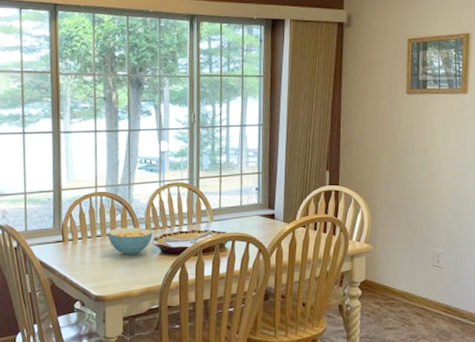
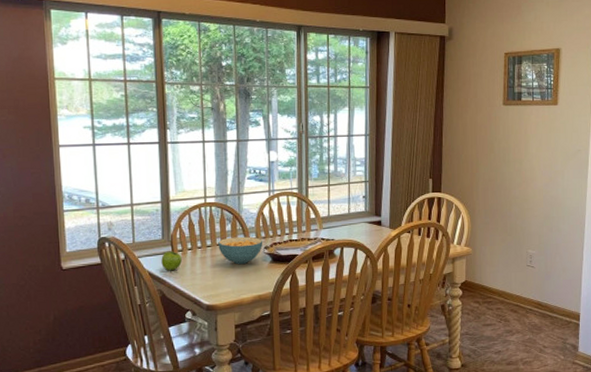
fruit: none [52,240,72,260] -> present [161,251,182,271]

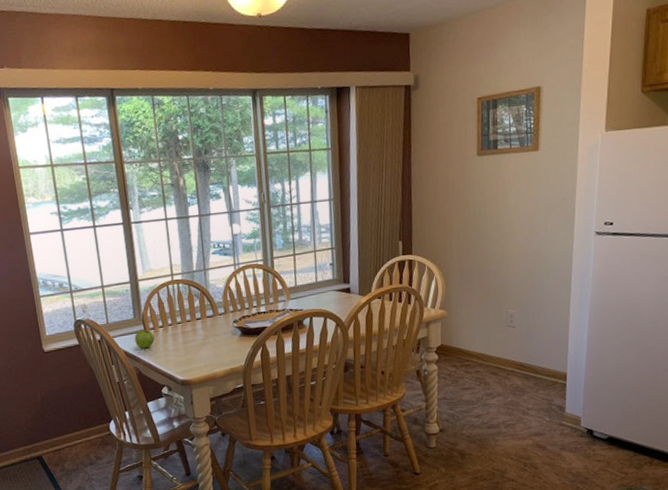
cereal bowl: present [218,236,263,265] -> none [188,311,232,340]

